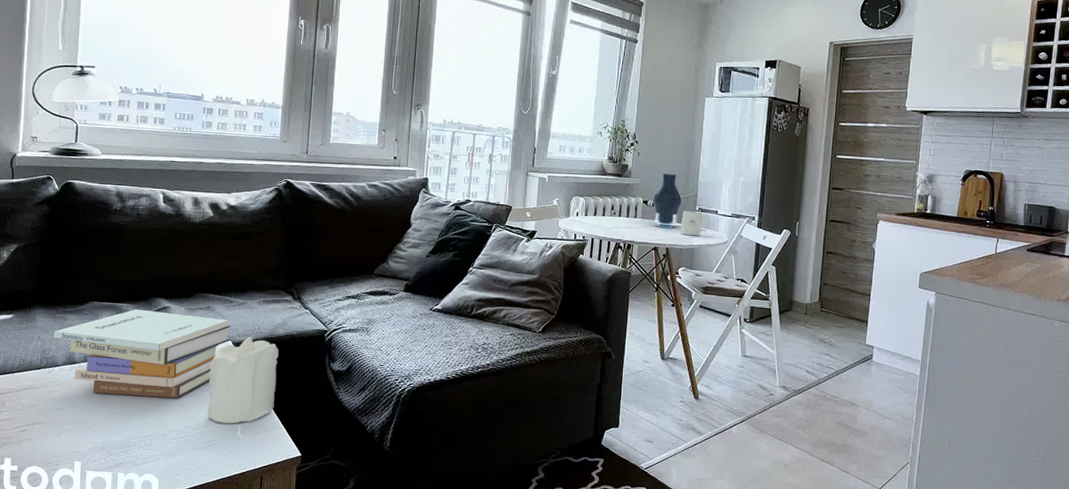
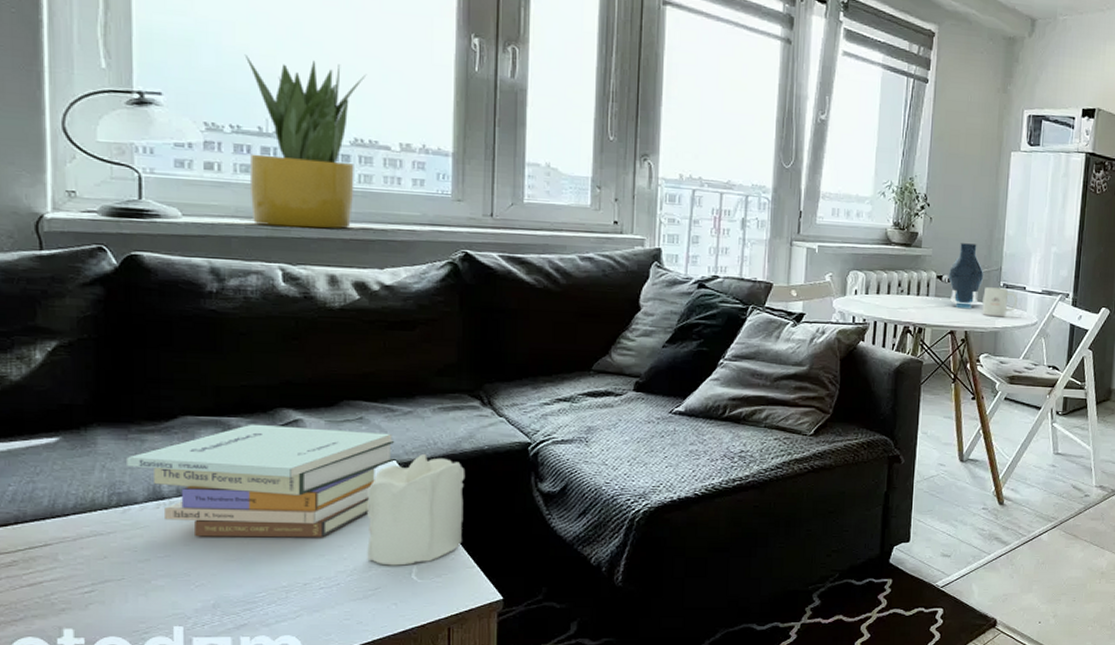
planter: none [145,37,228,163] -> present [244,54,367,229]

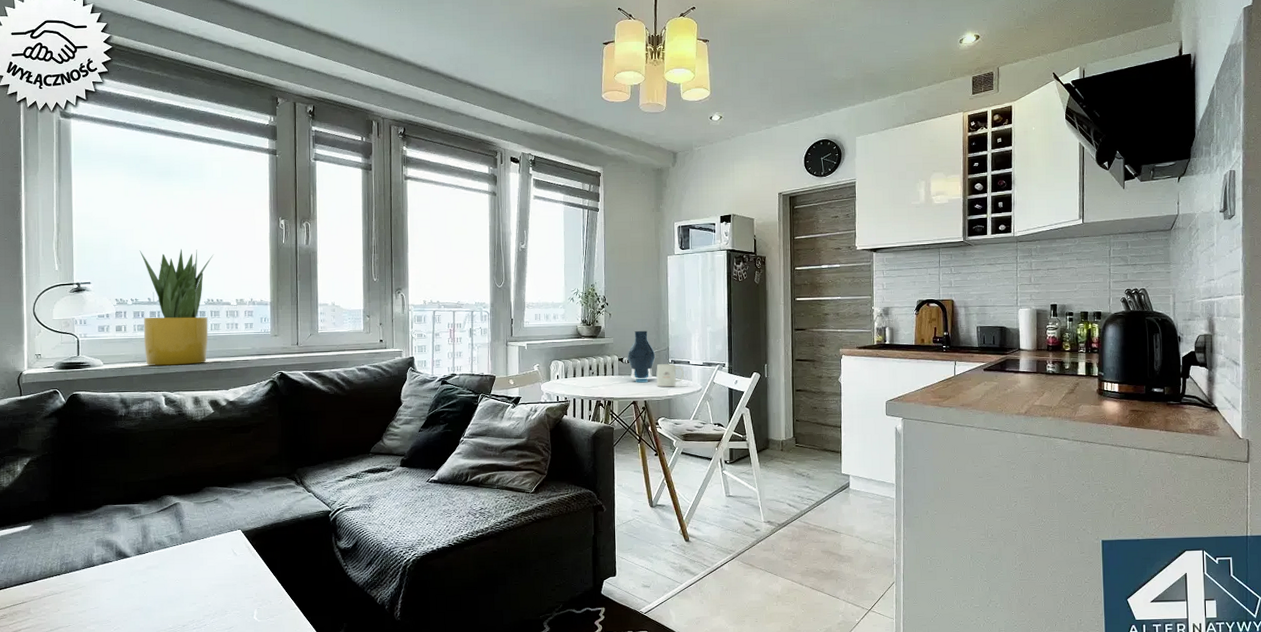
books: present [127,424,395,538] -> none [71,508,240,593]
candle: present [367,453,465,566] -> none [223,523,287,610]

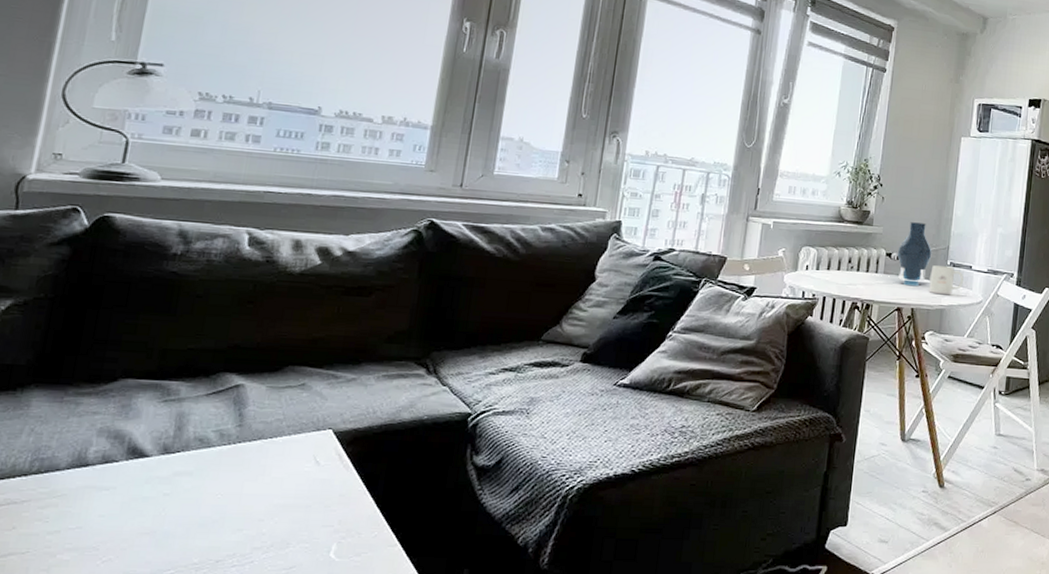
planter: present [139,249,214,366] -> none [229,31,361,195]

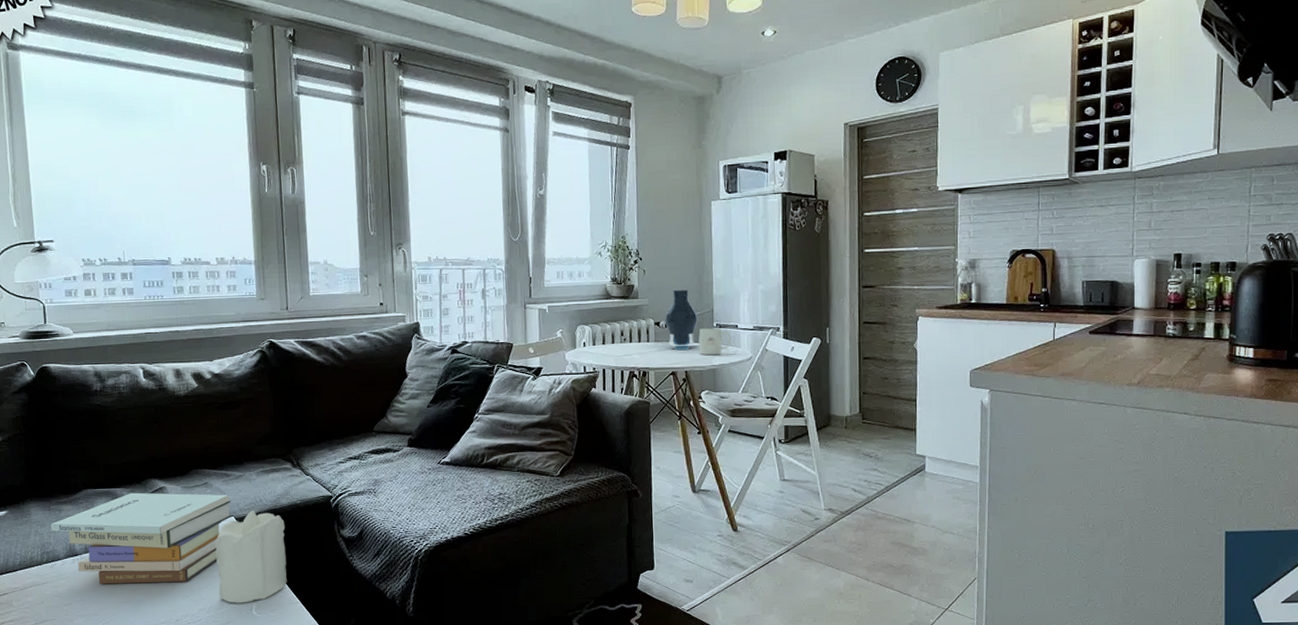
books: none [56,388,334,511] -> present [51,492,232,584]
candle: none [286,422,401,543] -> present [215,509,287,603]

